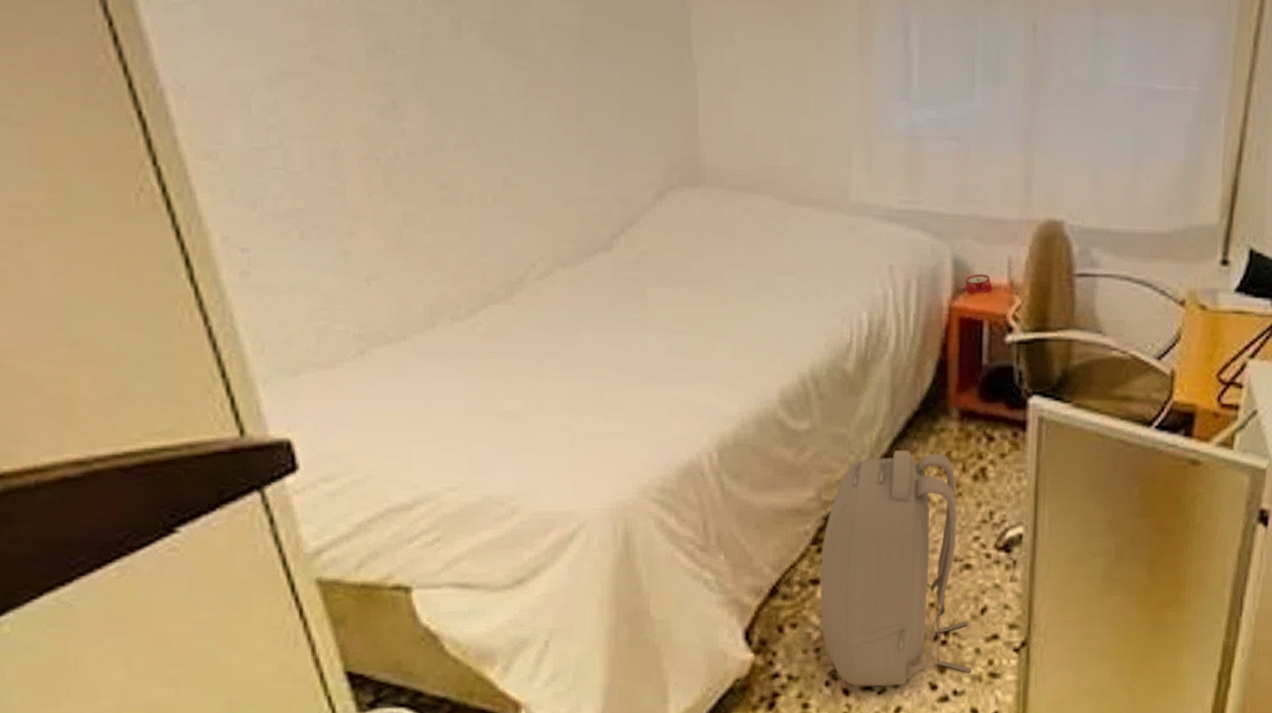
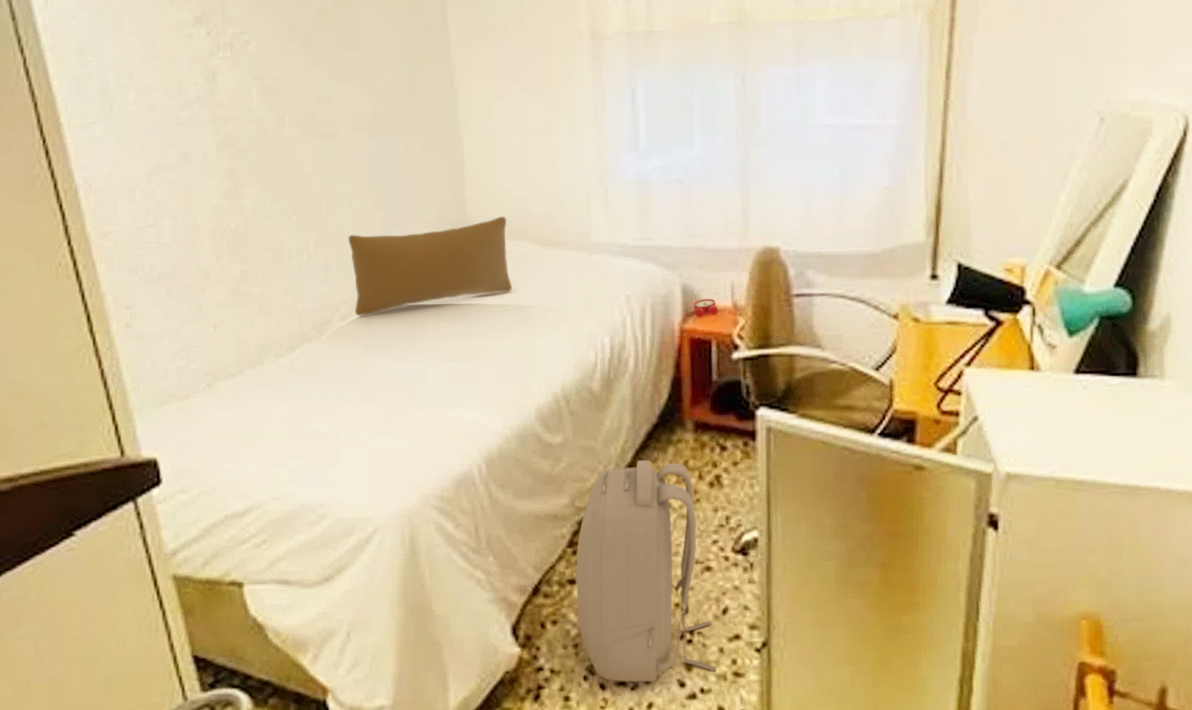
pillow: none [547,164,754,275] -> present [348,215,512,316]

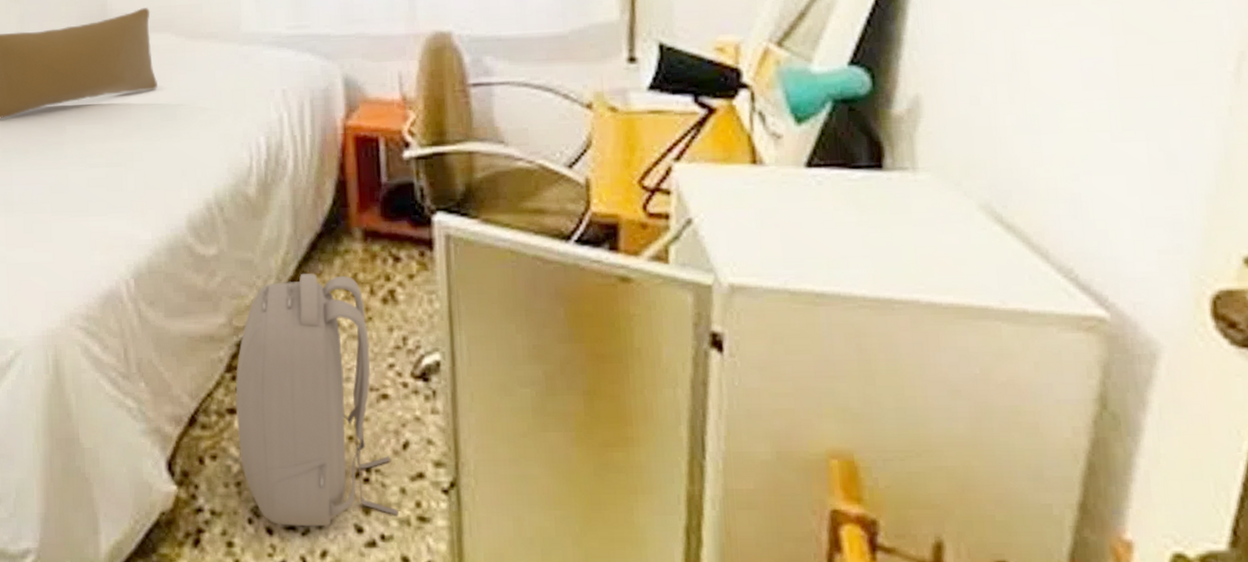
alarm clock: present [693,298,718,317] -> none [357,91,386,113]

